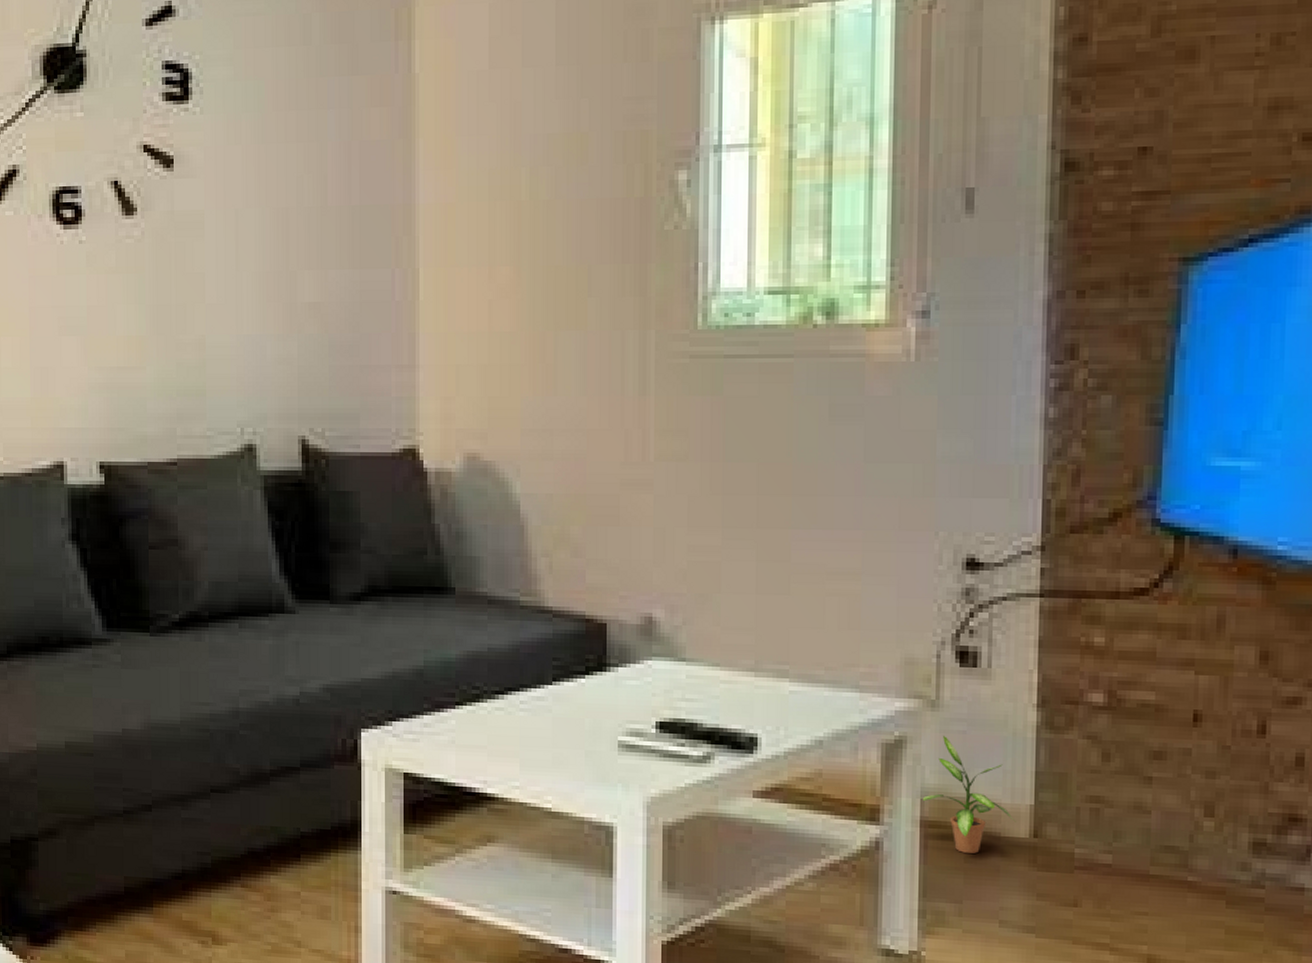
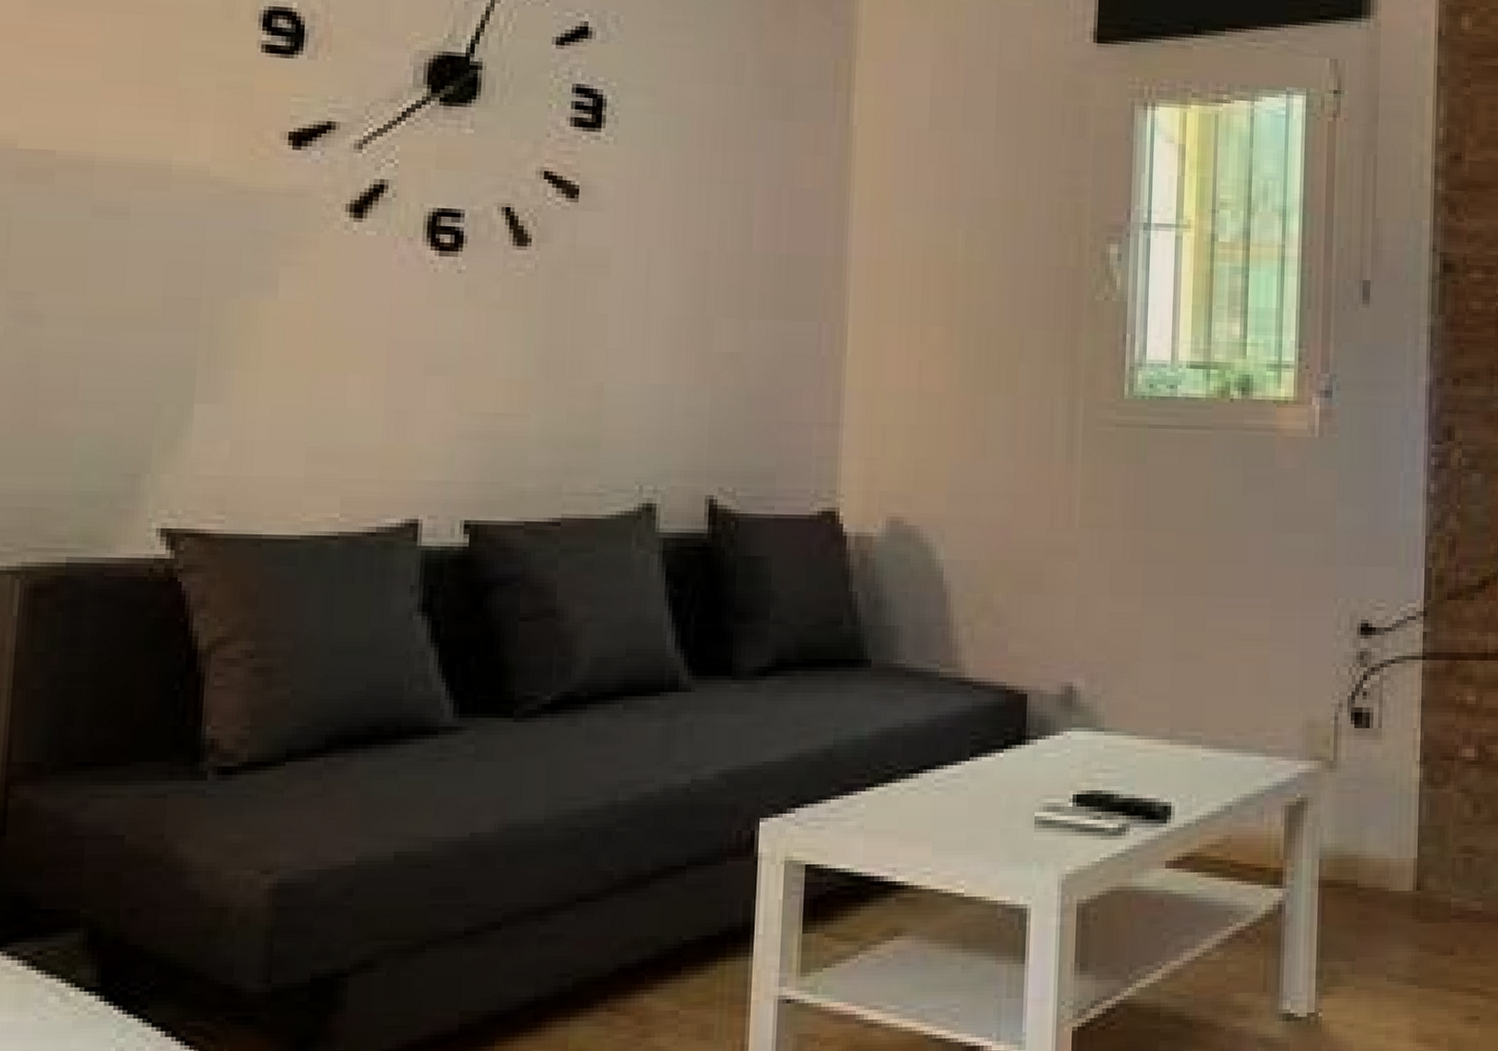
potted plant: present [920,735,1016,853] -> none [1319,795,1402,910]

